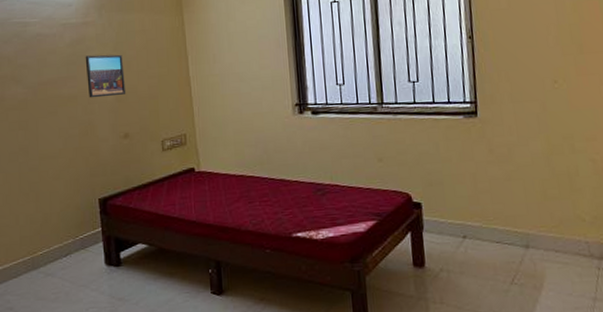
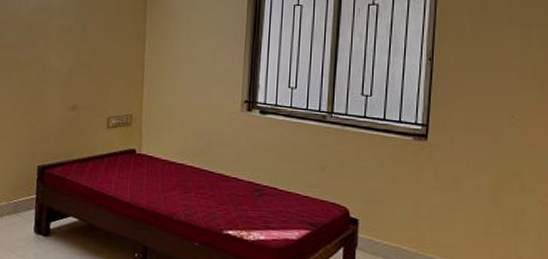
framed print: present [85,54,126,98] -> none [44,24,82,67]

